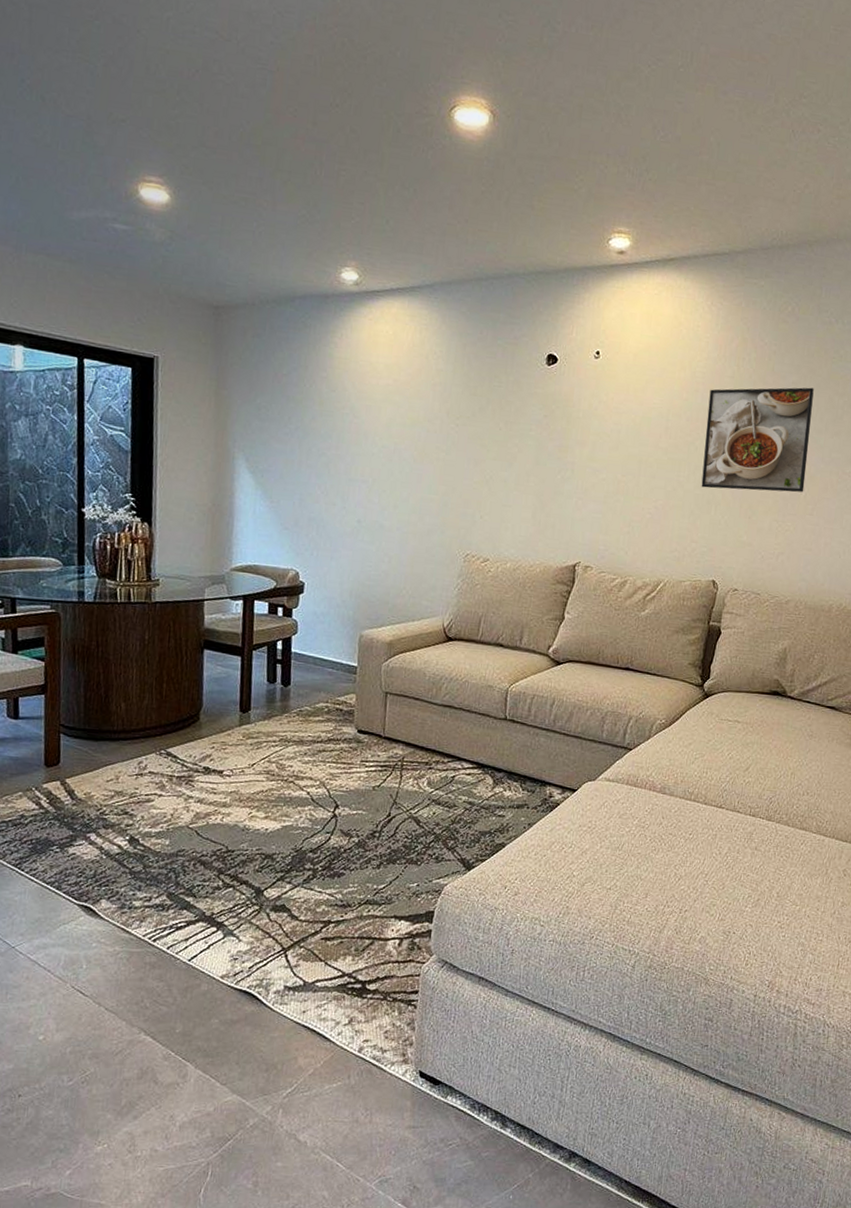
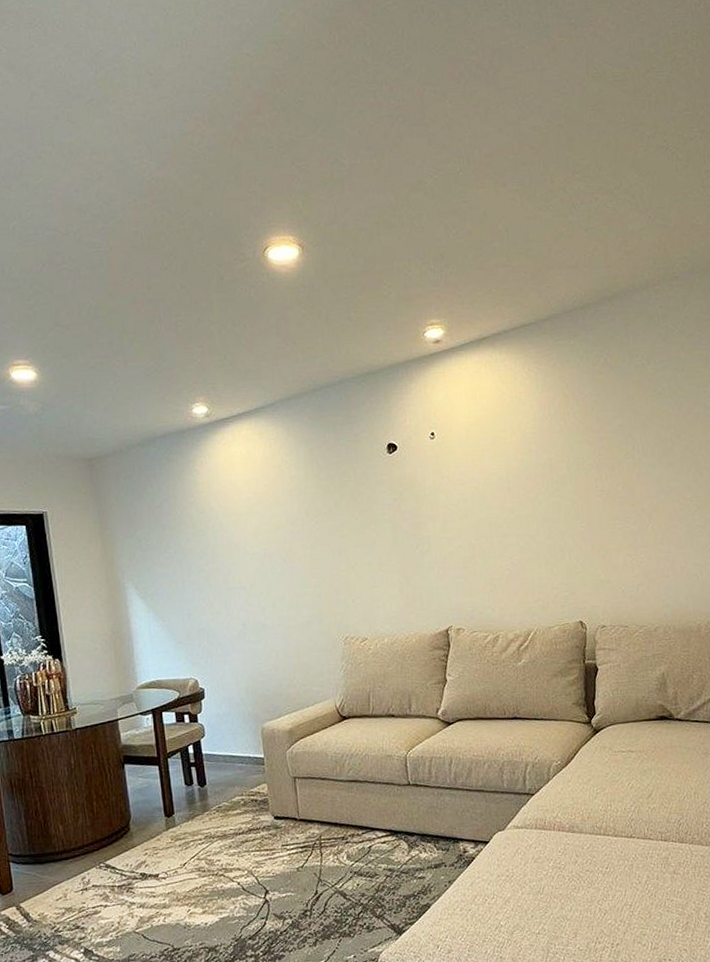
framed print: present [701,387,814,493] -> none [542,427,650,537]

